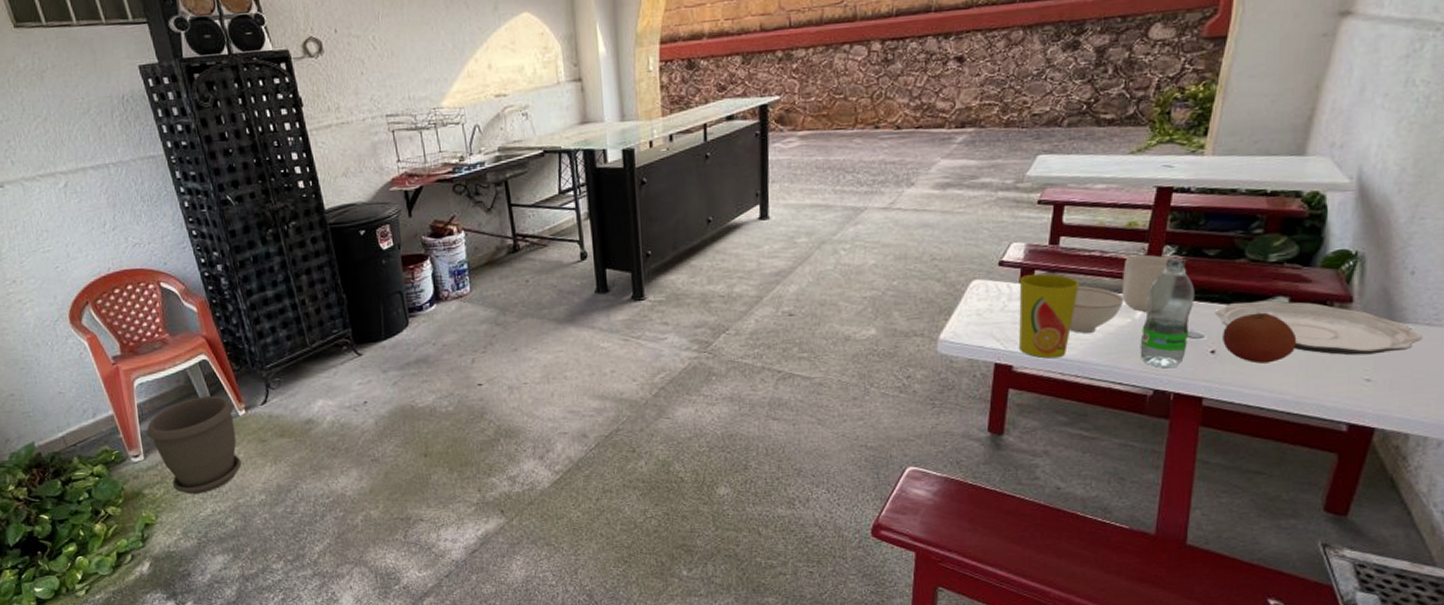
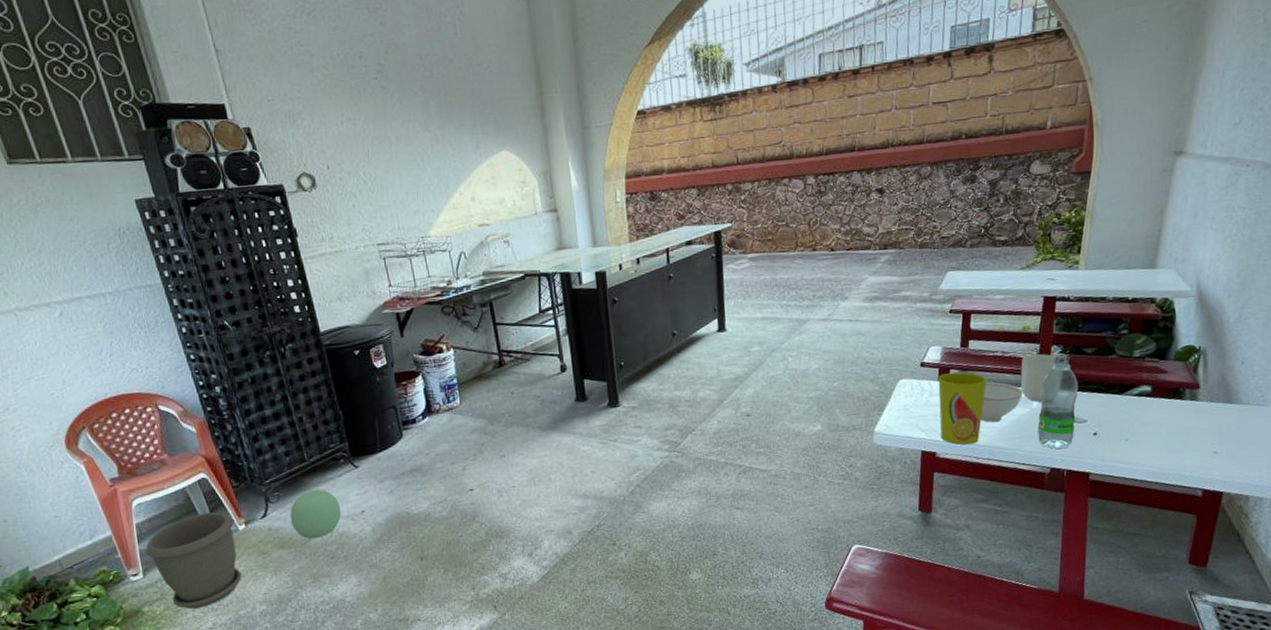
ball: none [290,376,344,429] -> present [290,489,342,539]
plate: present [1215,300,1423,356] -> none [1095,389,1254,433]
fruit: present [1223,312,1297,364] -> none [1102,399,1159,442]

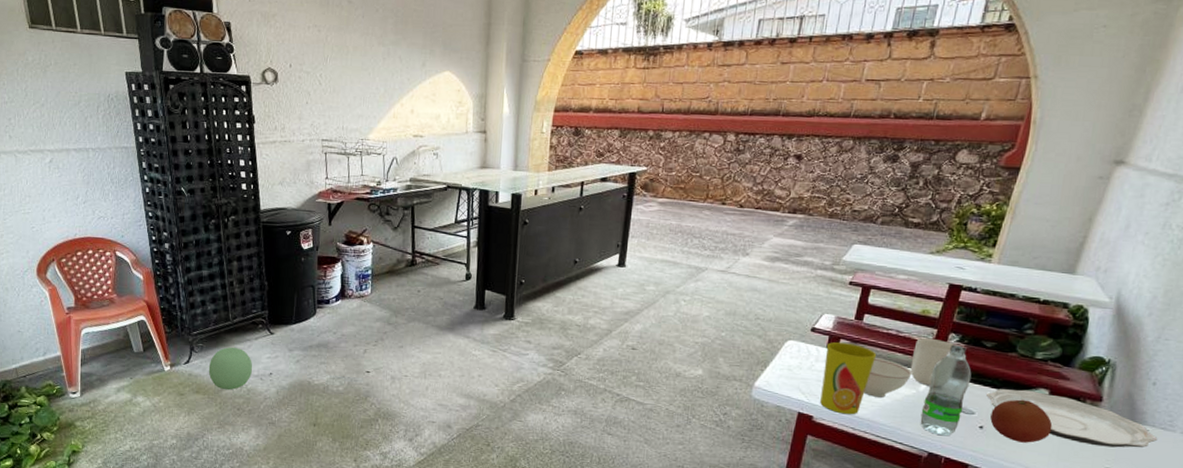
flowerpot: present [145,512,242,609] -> none [86,350,161,432]
plate: none [1095,389,1254,433] -> present [986,389,1158,448]
fruit: none [1102,399,1159,442] -> present [990,399,1053,443]

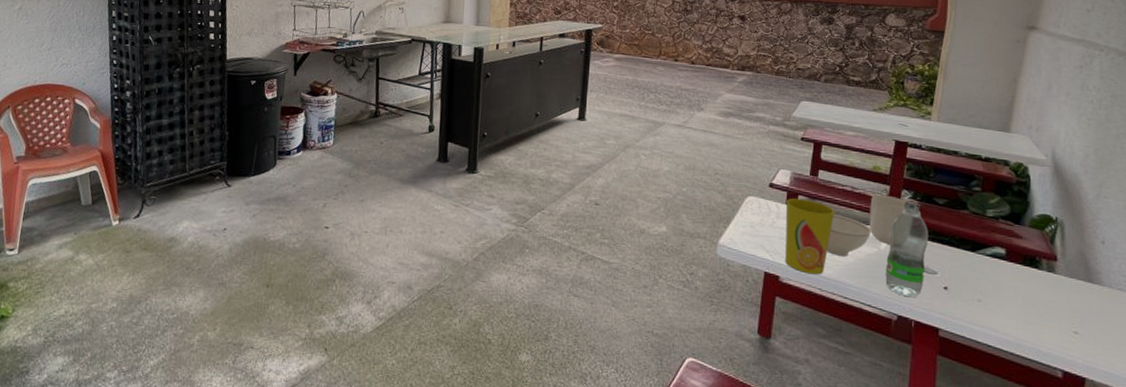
ball: present [208,347,253,390] -> none [159,200,207,247]
plate: present [986,389,1158,448] -> none [946,247,1117,310]
fruit: present [990,399,1053,443] -> none [953,258,1014,305]

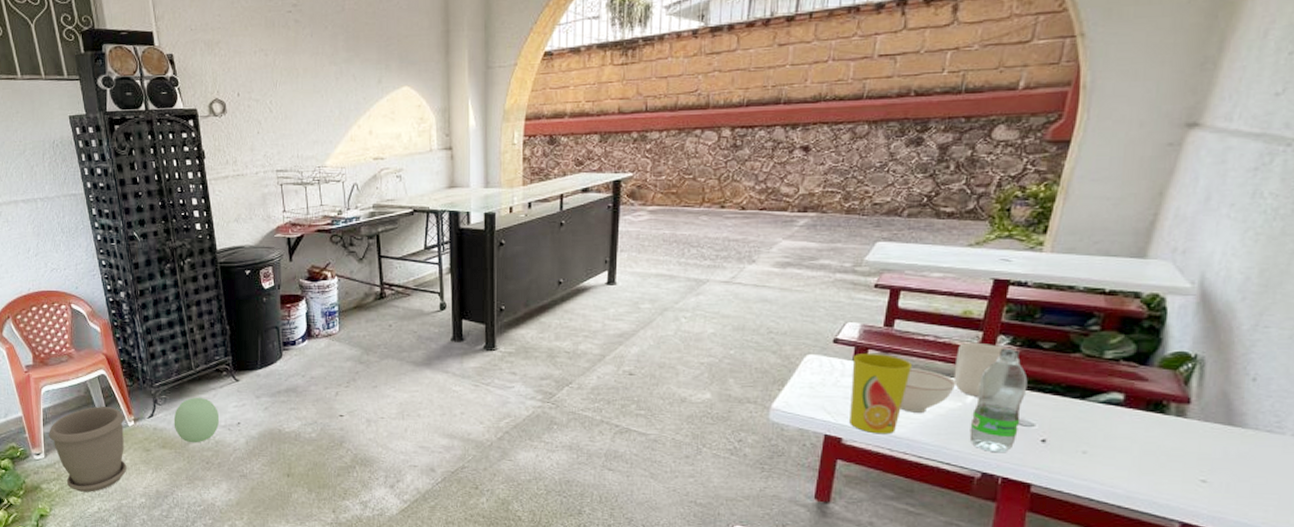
flowerpot: none [26,203,110,294] -> present [49,406,127,492]
ball: none [159,200,207,247] -> present [173,397,220,443]

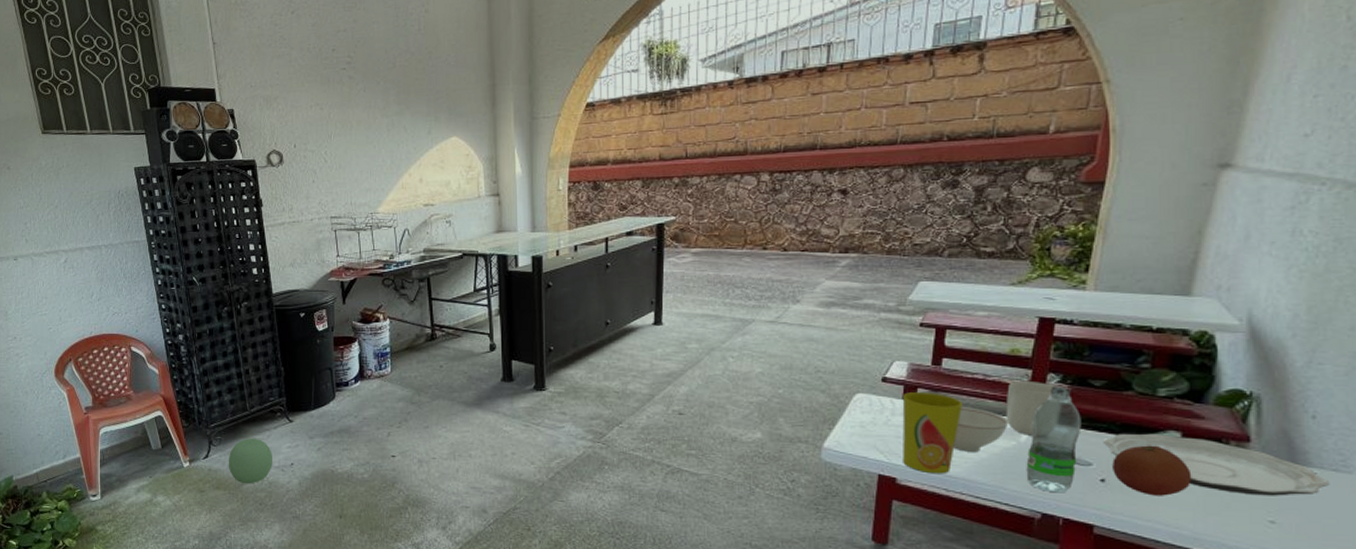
flowerpot: present [49,406,127,492] -> none [105,448,181,534]
plate: none [1048,395,1263,456] -> present [1104,433,1330,496]
fruit: none [1054,406,1131,456] -> present [1112,445,1192,496]

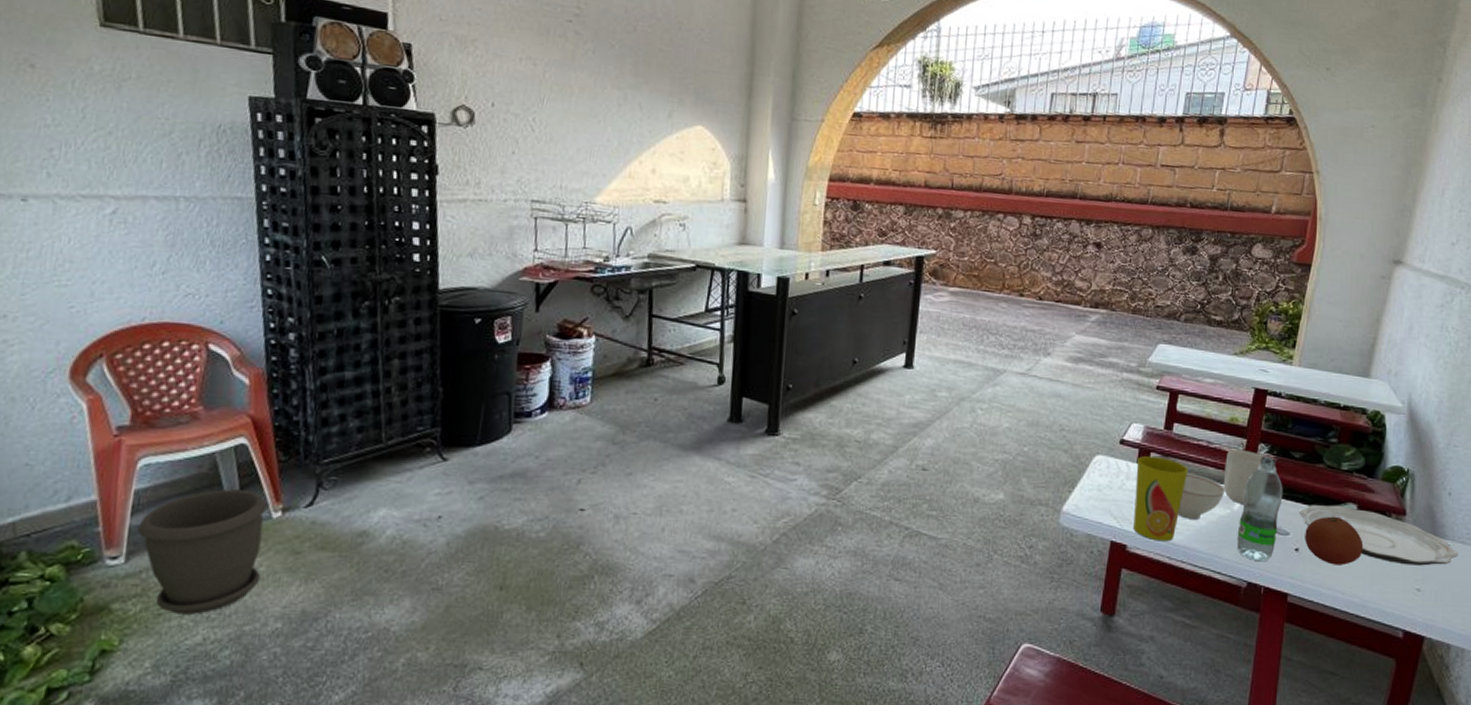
flowerpot: none [105,448,181,534] -> present [137,489,268,615]
ball: present [228,438,273,484] -> none [343,480,413,544]

